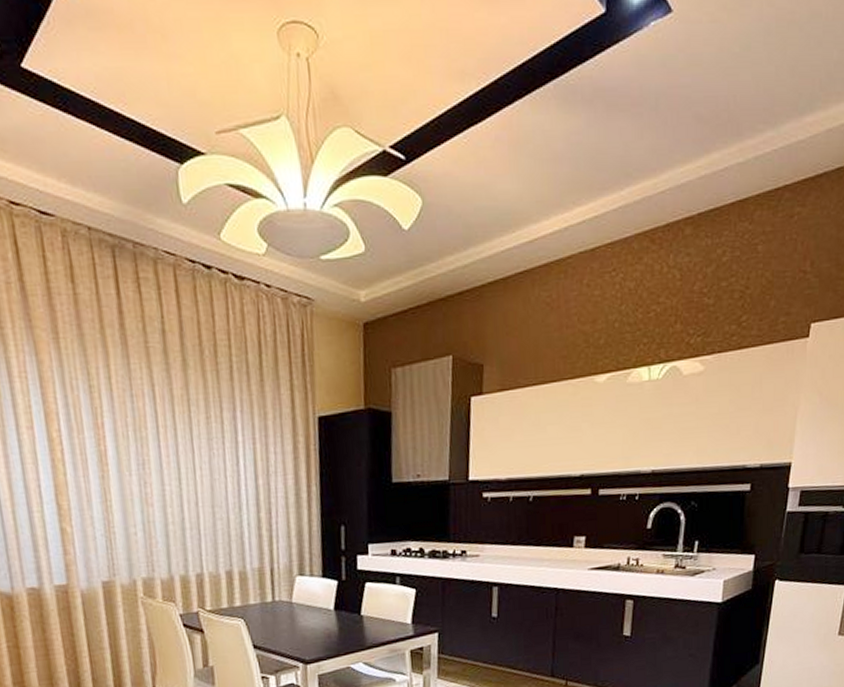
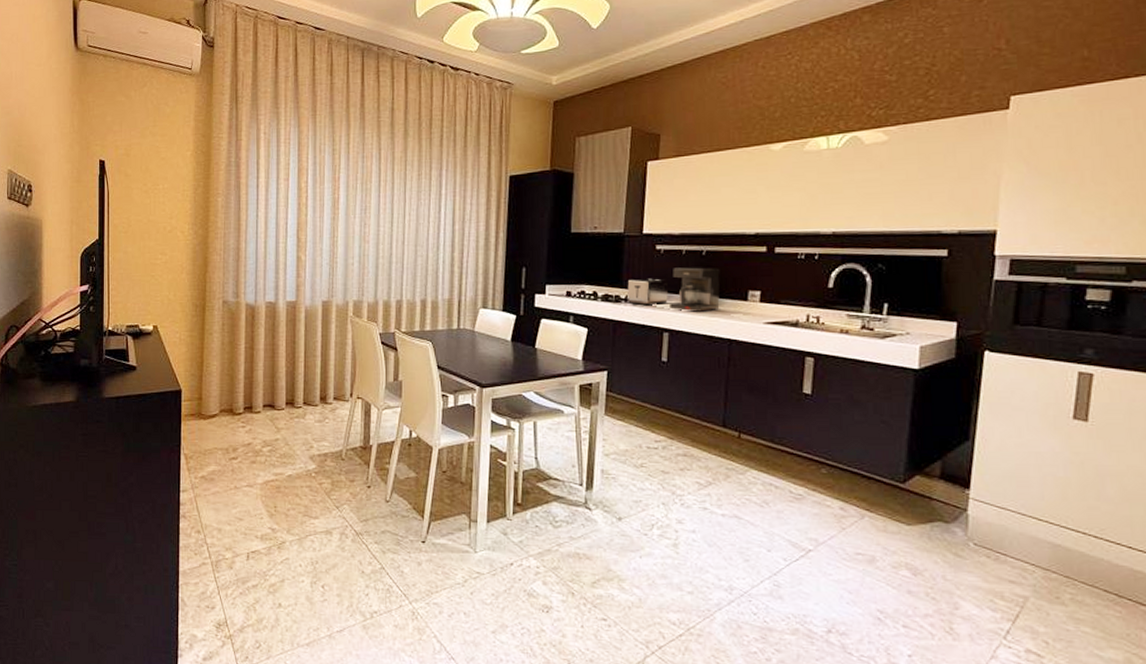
toaster: none [454,529,497,560] -> present [627,278,669,306]
coffee maker: none [498,513,548,563] -> present [670,266,721,312]

